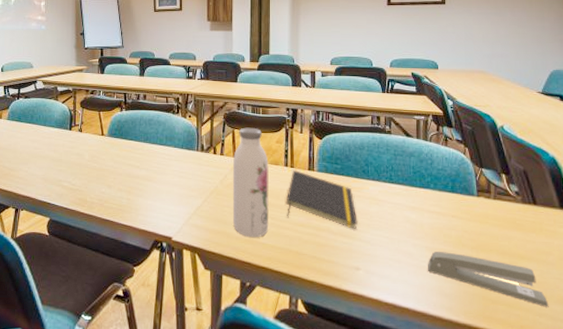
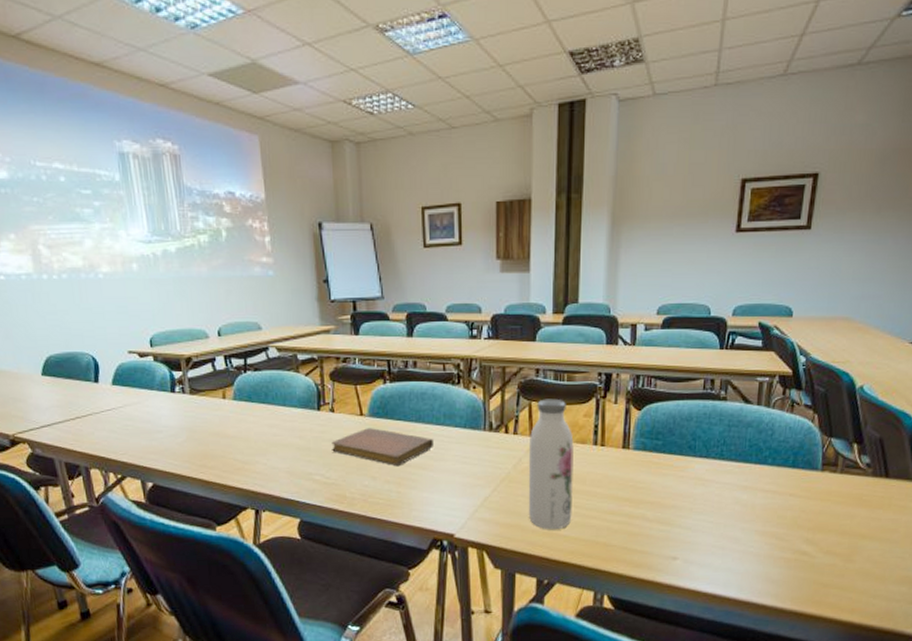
notebook: none [78,146,158,178] -> present [331,428,435,467]
notepad: present [286,170,358,229] -> none [593,449,678,514]
stapler: present [427,252,549,307] -> none [754,535,886,588]

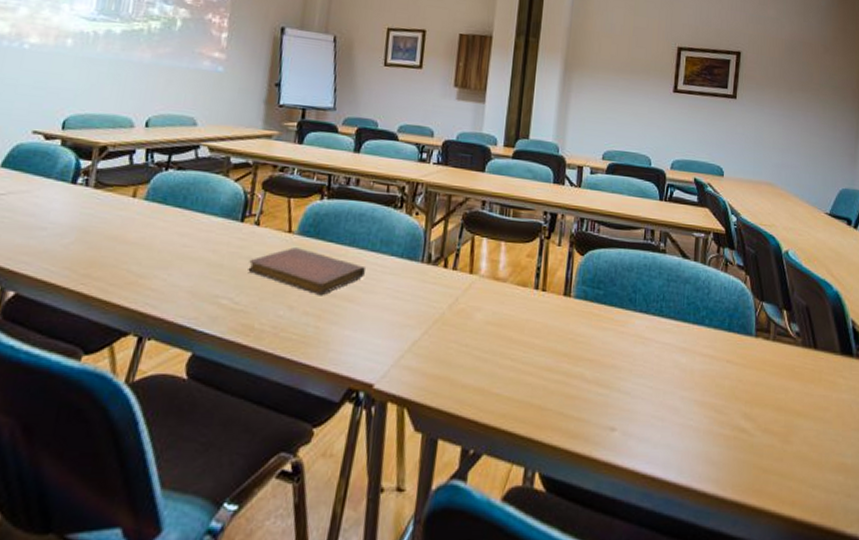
water bottle: present [528,398,574,530] -> none [460,233,515,386]

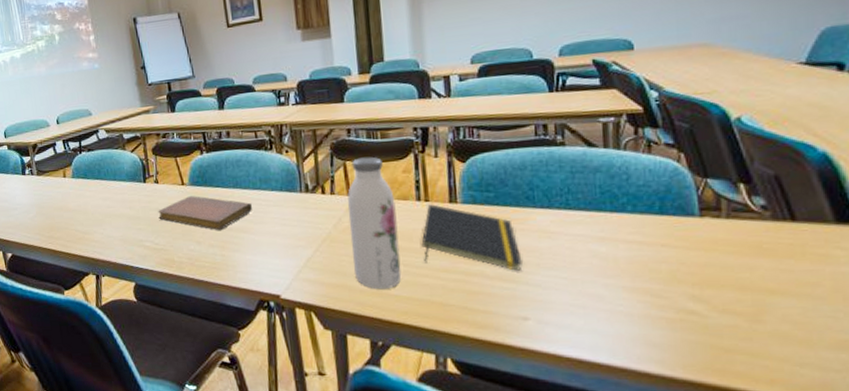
water bottle: none [460,233,515,386] -> present [347,156,402,290]
notepad: none [531,295,618,376] -> present [421,204,522,271]

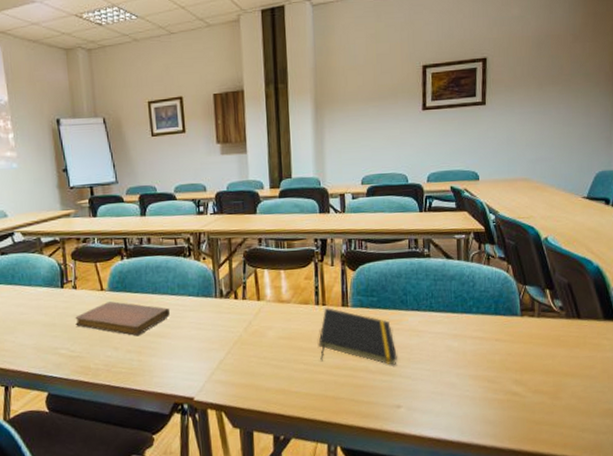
water bottle: present [347,156,402,290] -> none [257,264,302,387]

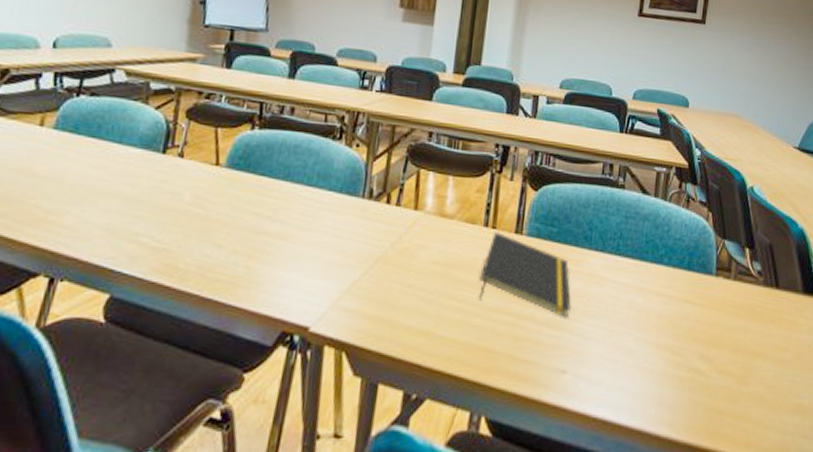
notebook: present [75,301,171,337] -> none [171,181,302,234]

